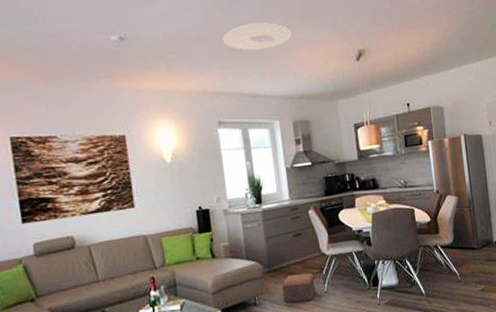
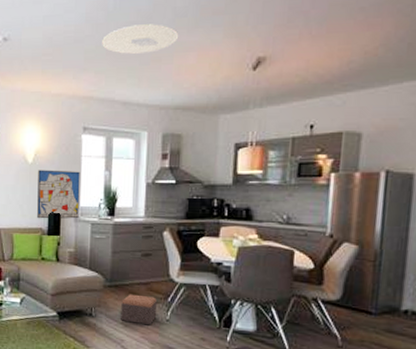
wall art: none [178,165,228,219] -> present [37,170,80,219]

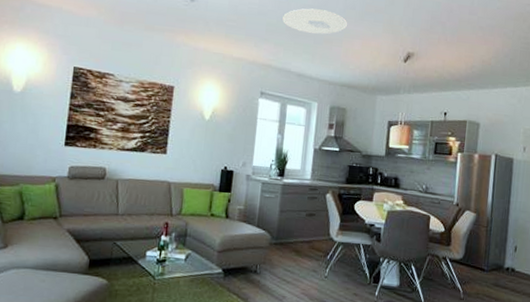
wall art: present [37,170,80,219] -> none [210,127,255,177]
footstool: present [121,294,158,326] -> none [283,251,318,282]

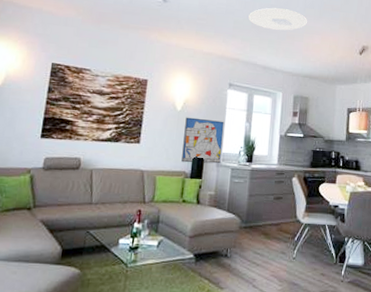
wall art: none [210,127,255,177] -> present [181,117,224,164]

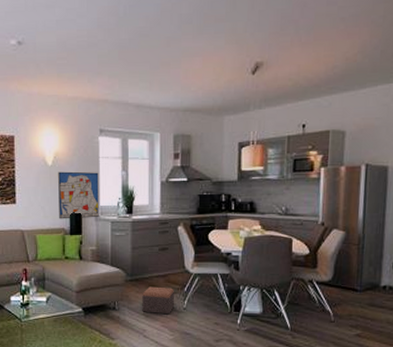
ceiling light: present [248,7,308,31] -> none [114,30,185,59]
footstool: none [253,234,286,264] -> present [142,286,175,315]

